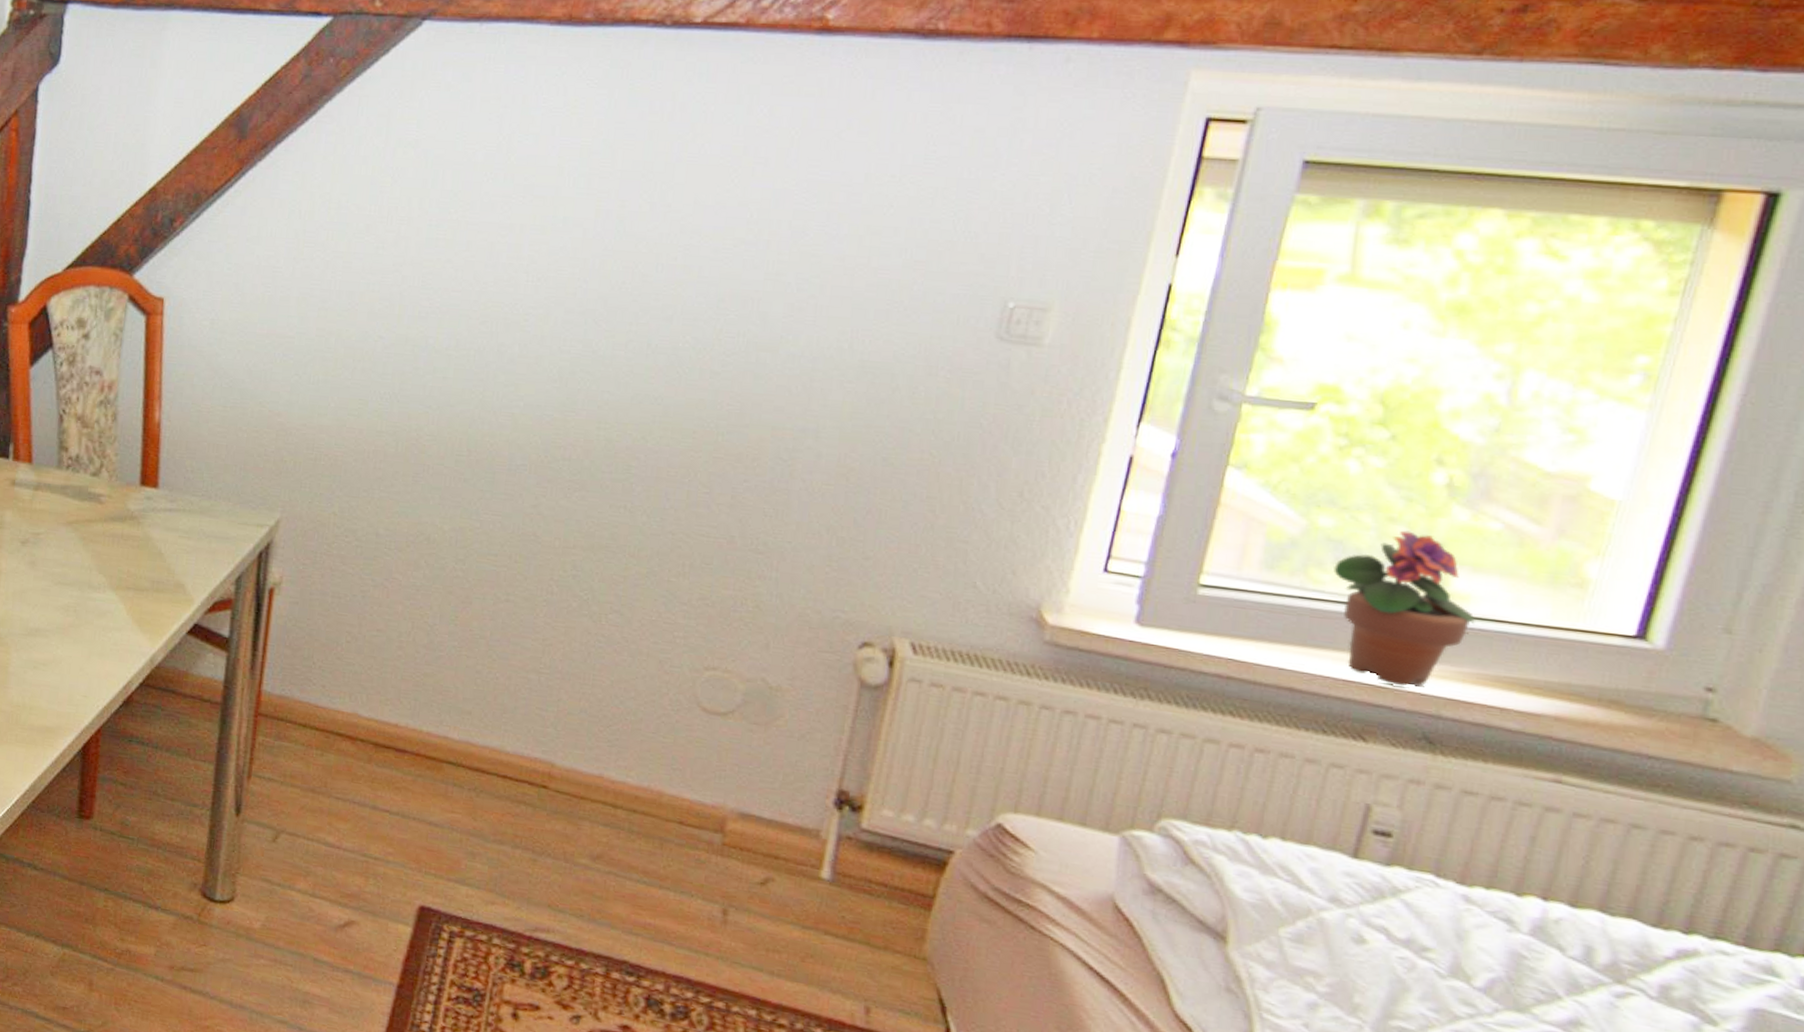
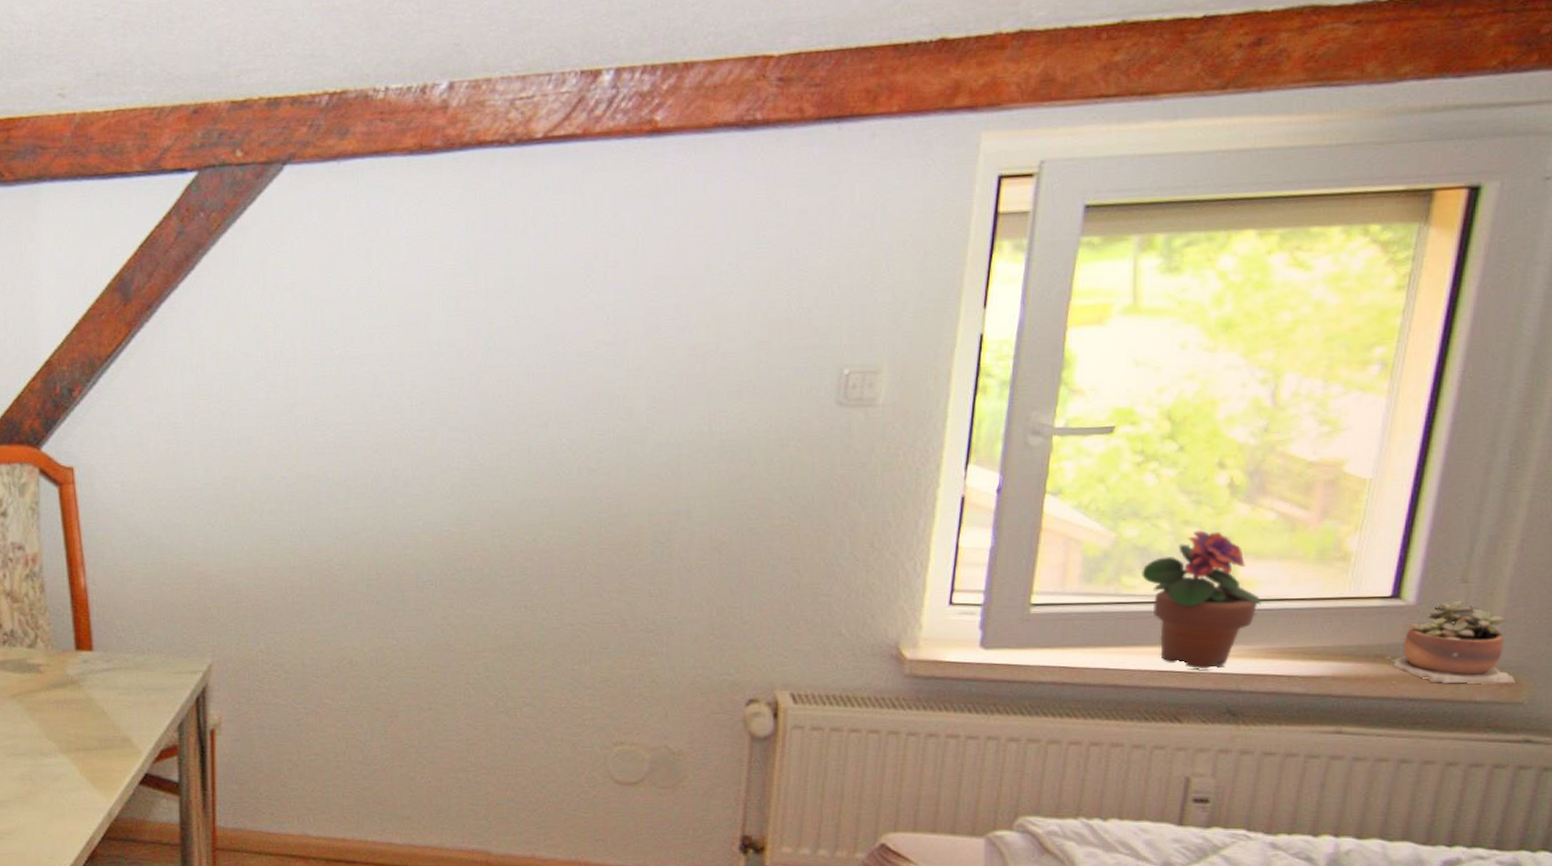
succulent plant: none [1622,652,1784,756] -> present [1385,600,1516,684]

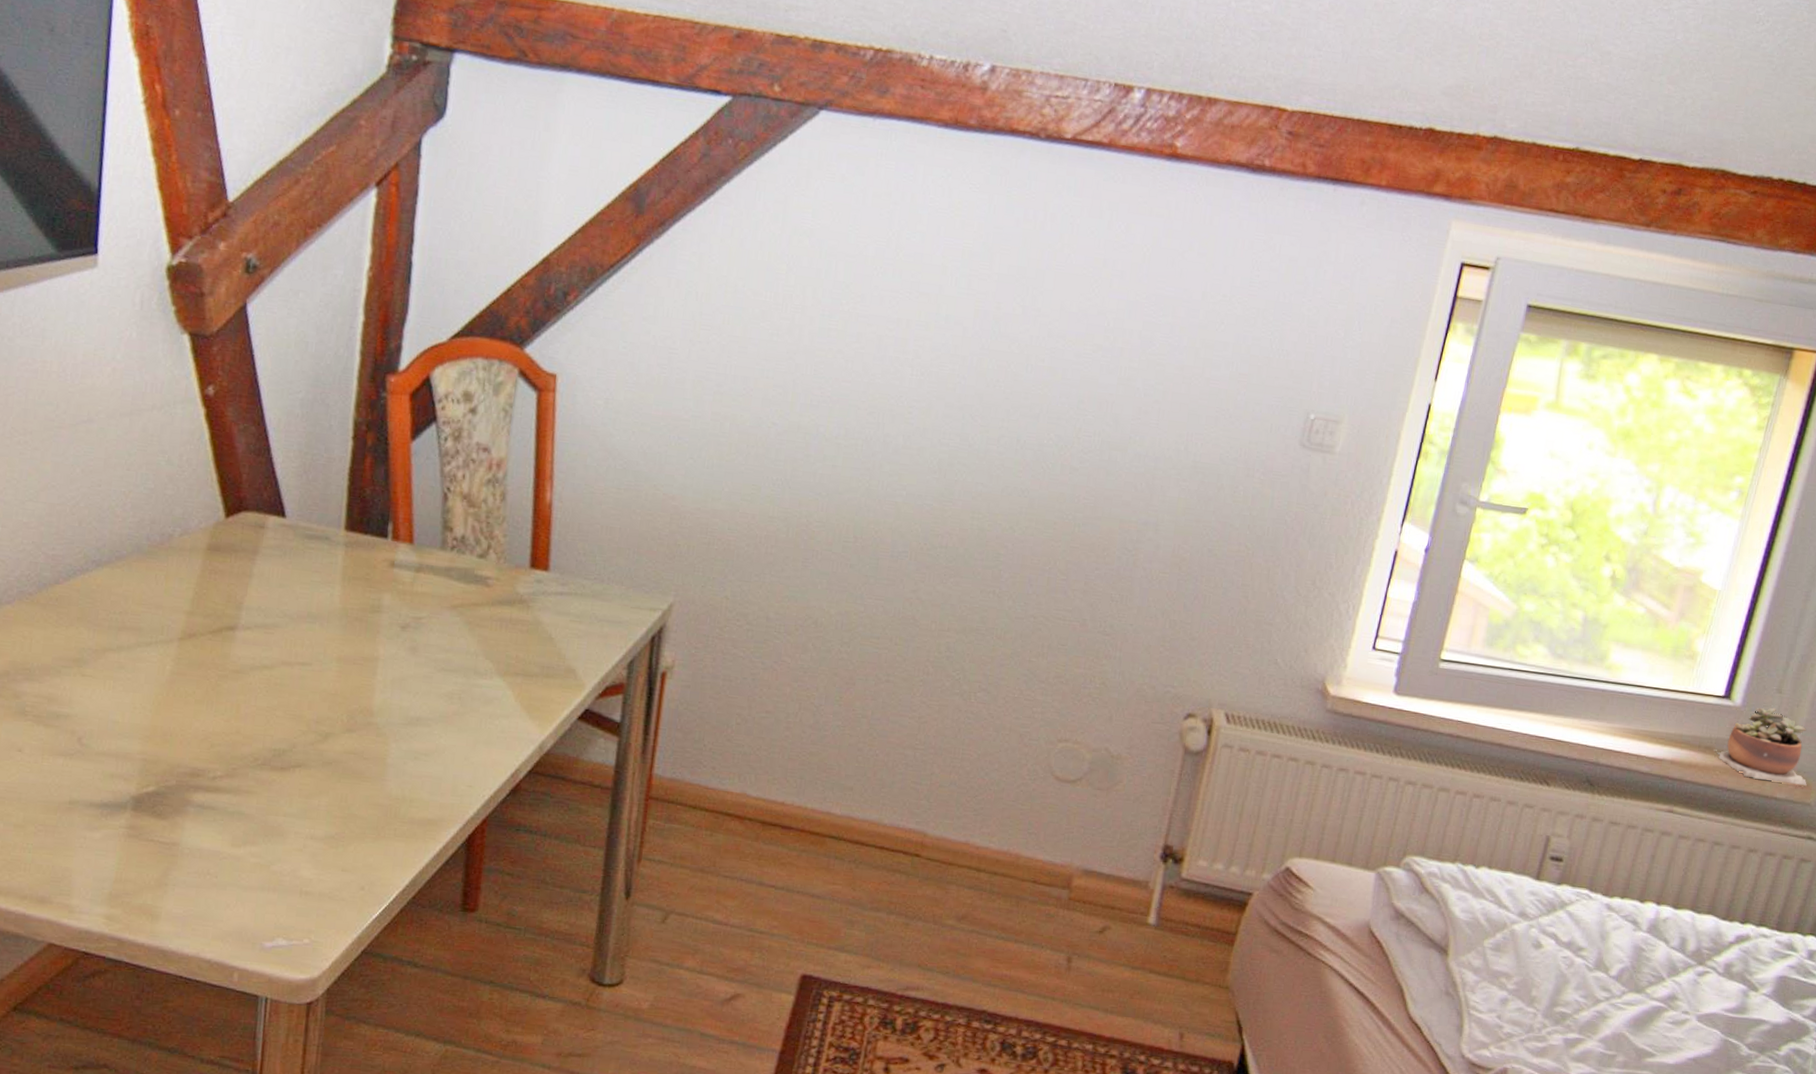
potted flower: present [1142,530,1261,671] -> none [1533,614,1625,741]

